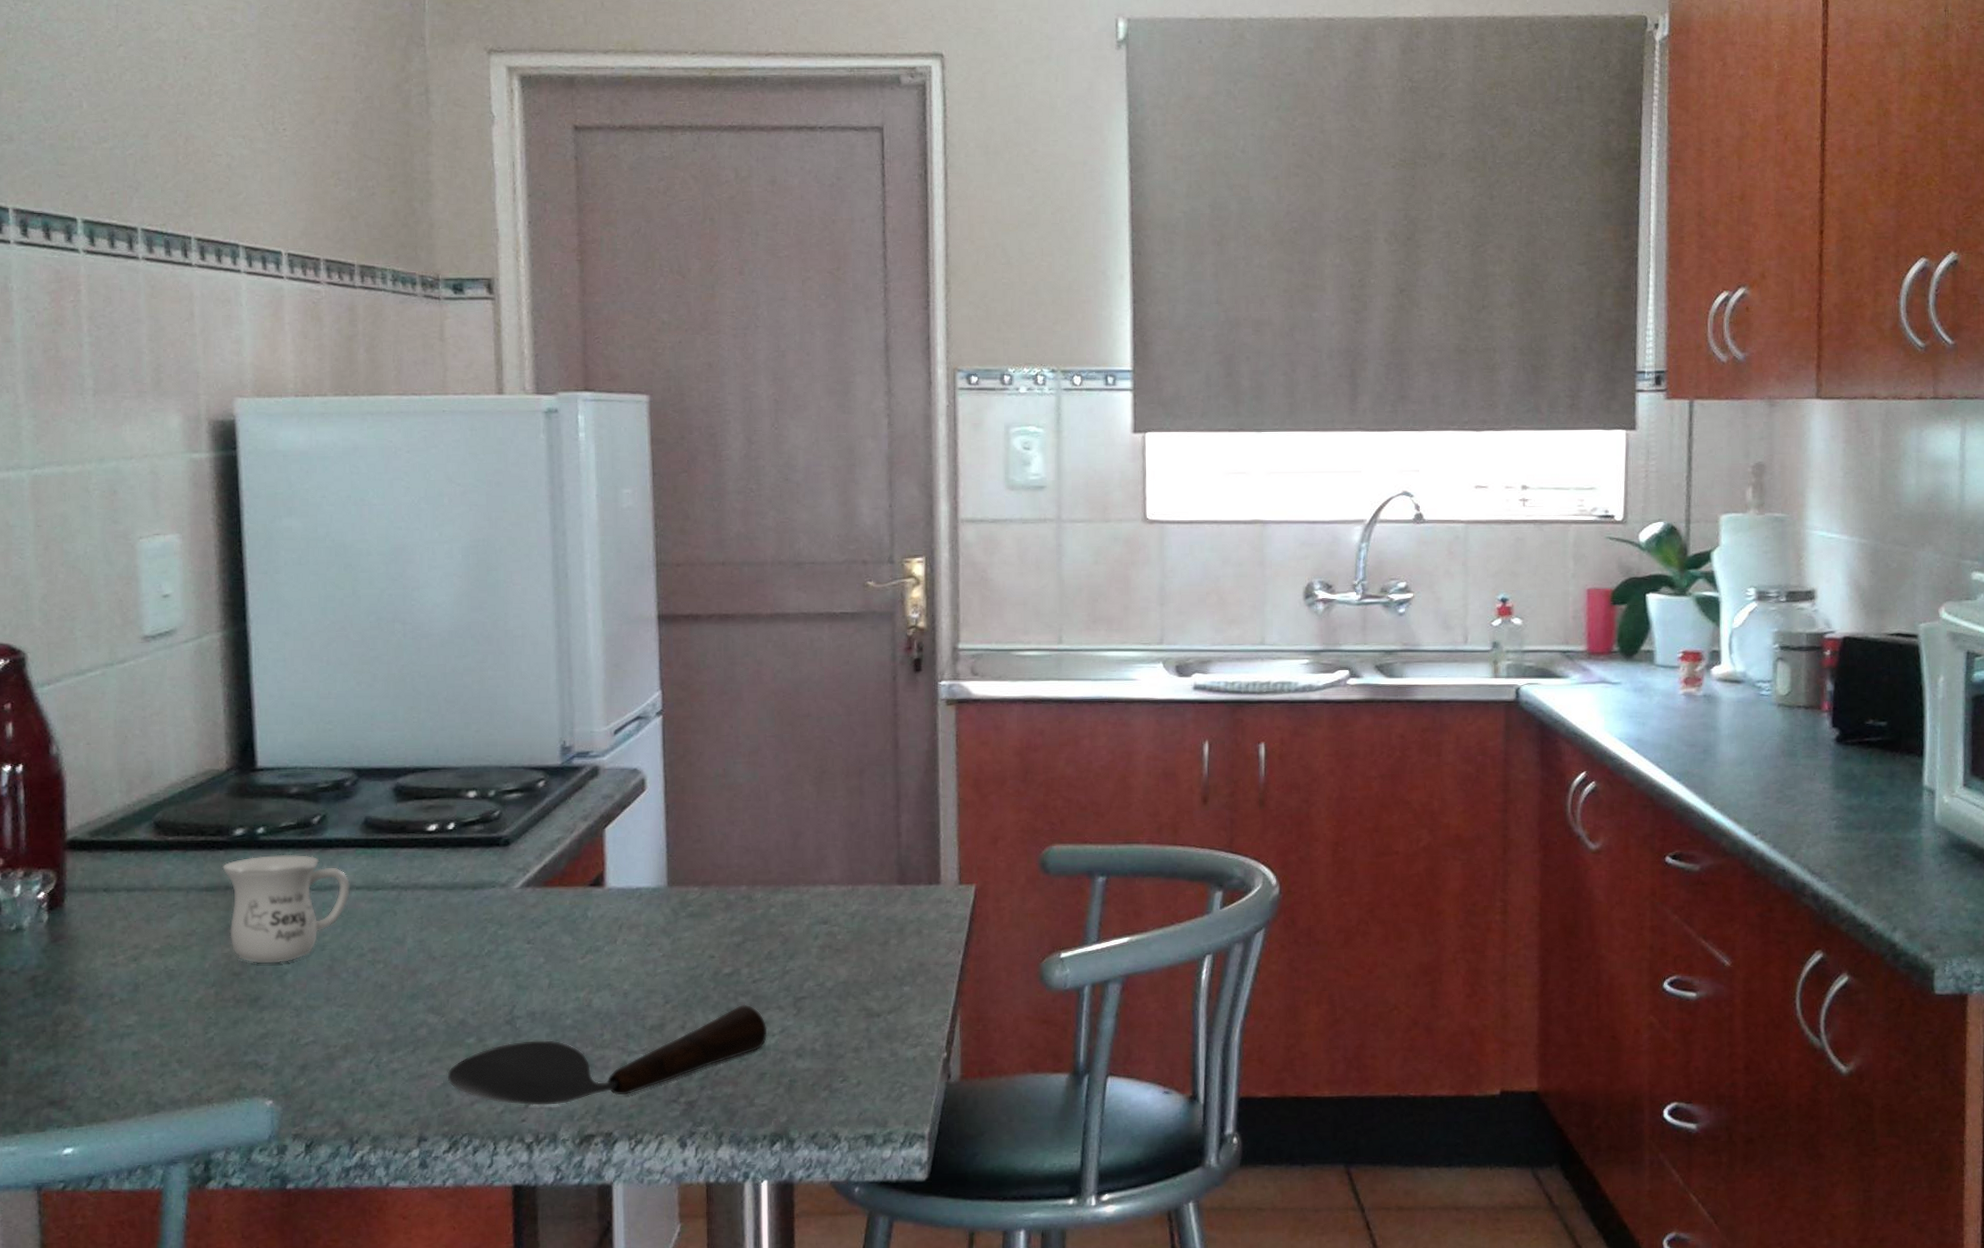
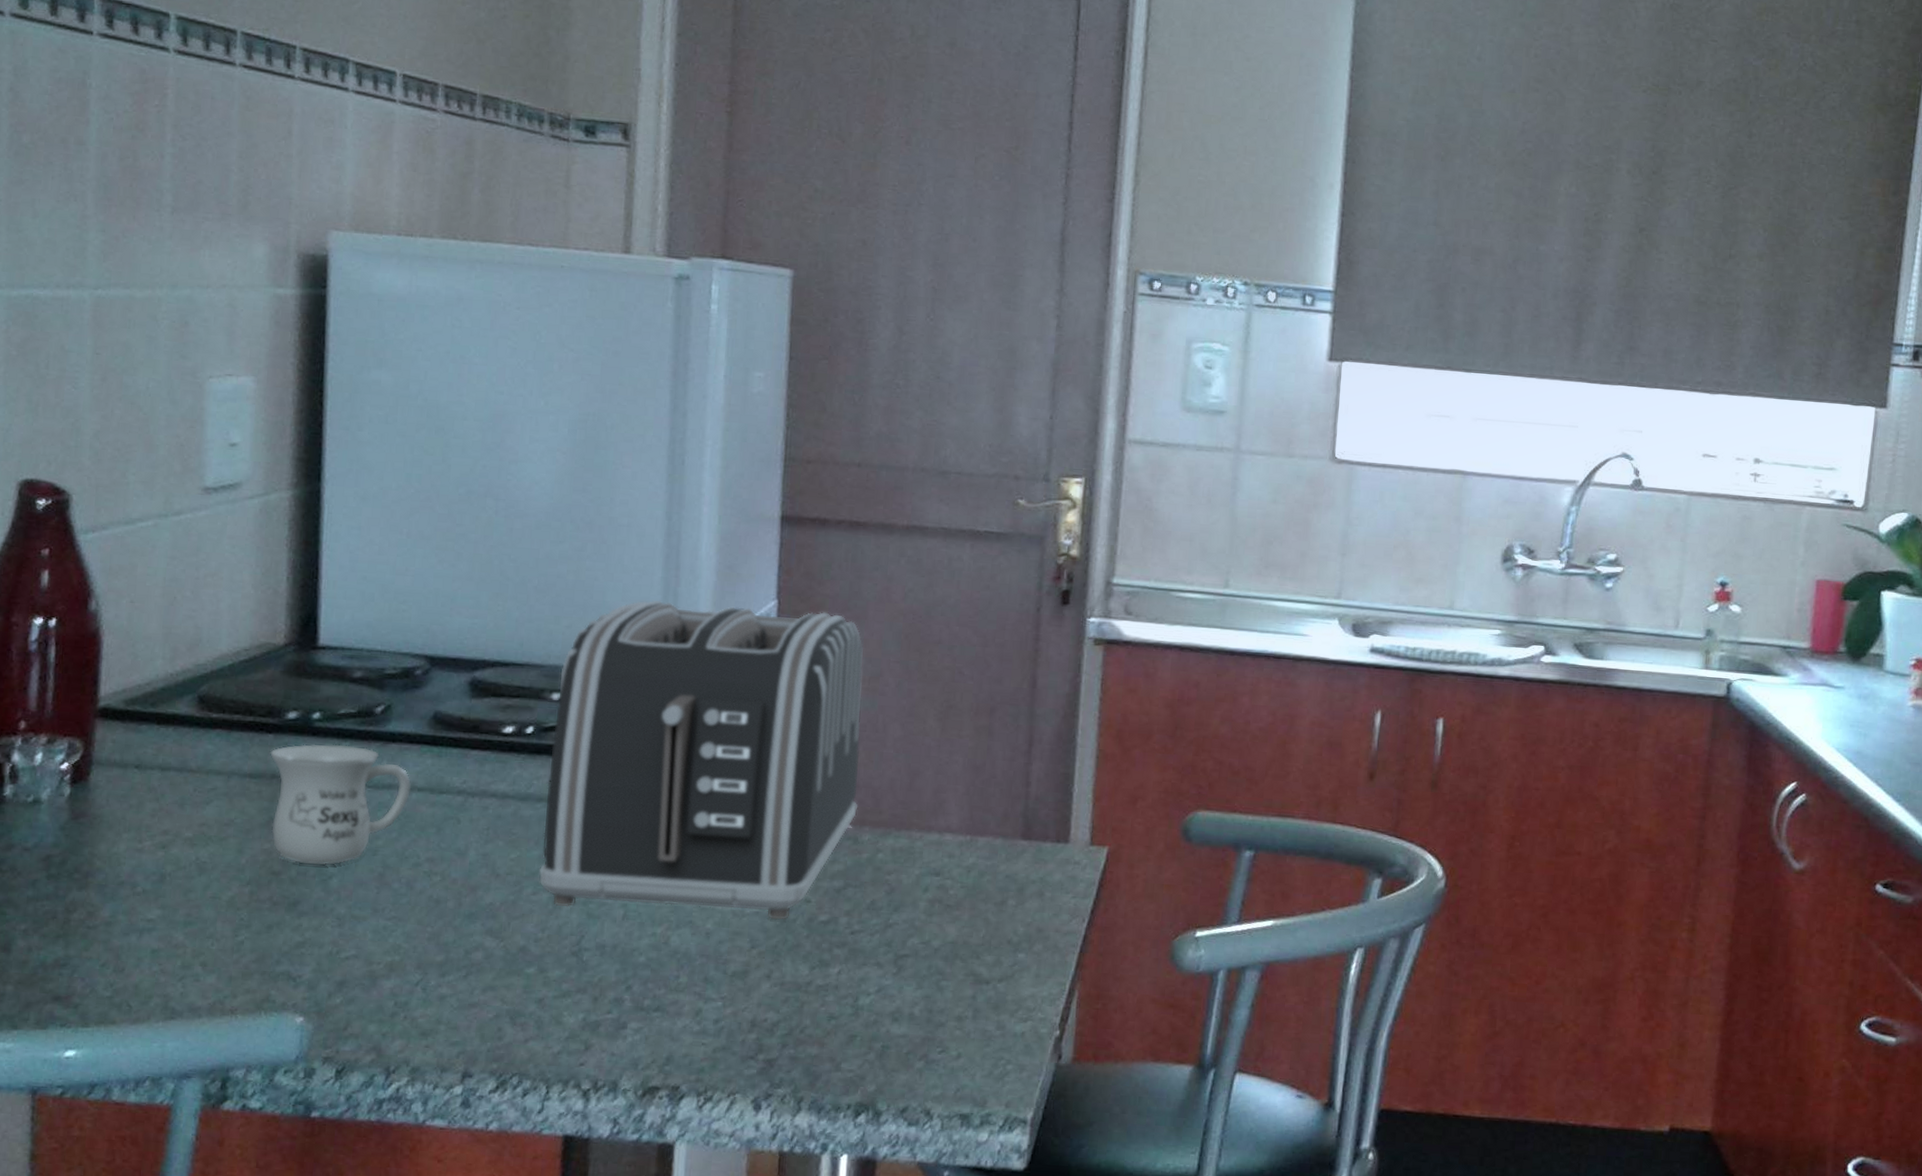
spoon: present [447,1004,768,1106] -> none [501,957,863,1050]
toaster: none [471,698,749,982] -> present [539,599,863,920]

